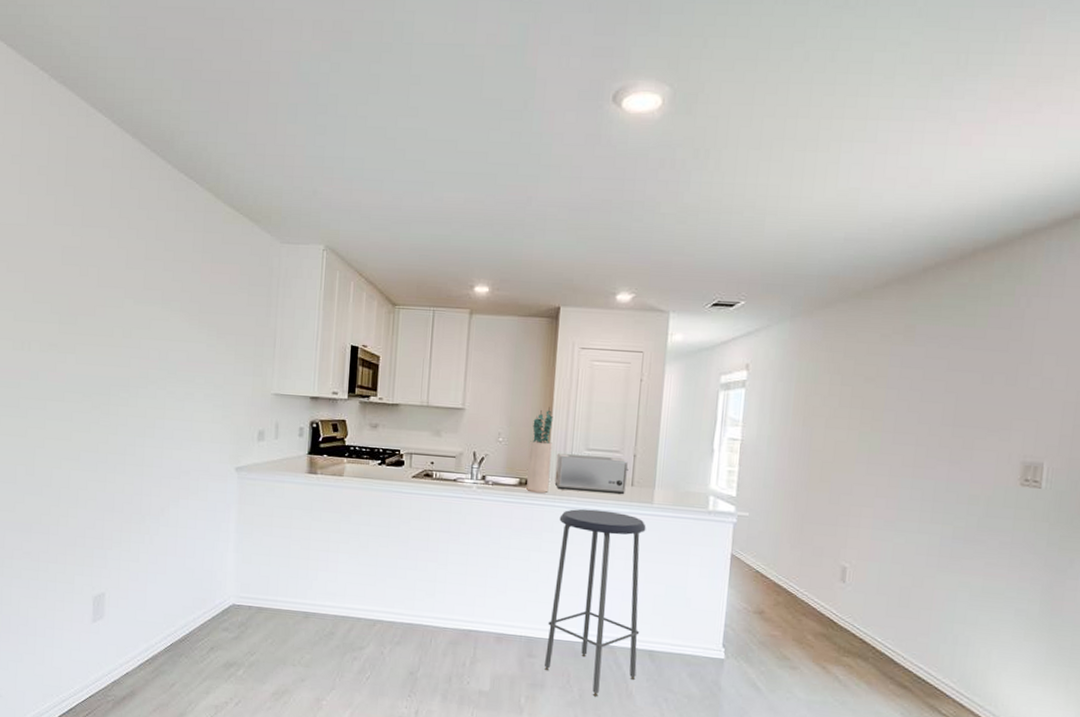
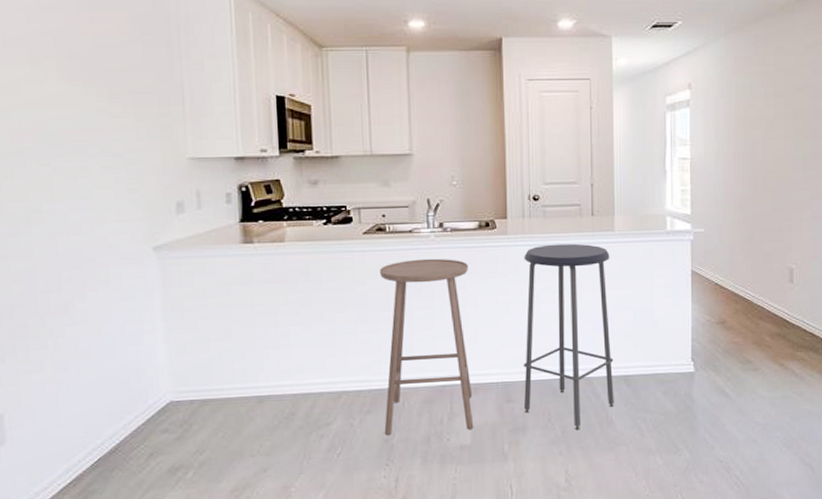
stool: none [410,507,505,676] -> present [379,258,474,436]
vase: present [526,407,553,494] -> none [486,144,510,235]
toaster: present [554,453,629,495] -> none [514,188,587,228]

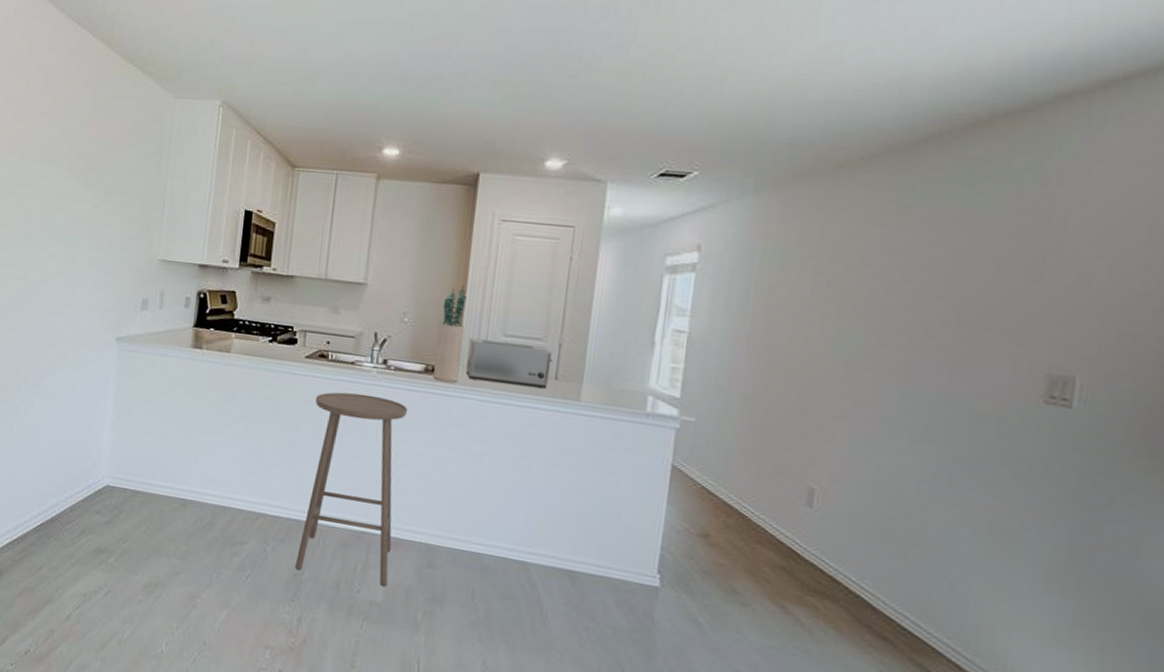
vase: none [486,144,510,235] -> present [433,286,467,383]
toaster: none [514,188,587,228] -> present [465,338,552,390]
bar stool: present [524,243,614,430] -> none [446,402,571,619]

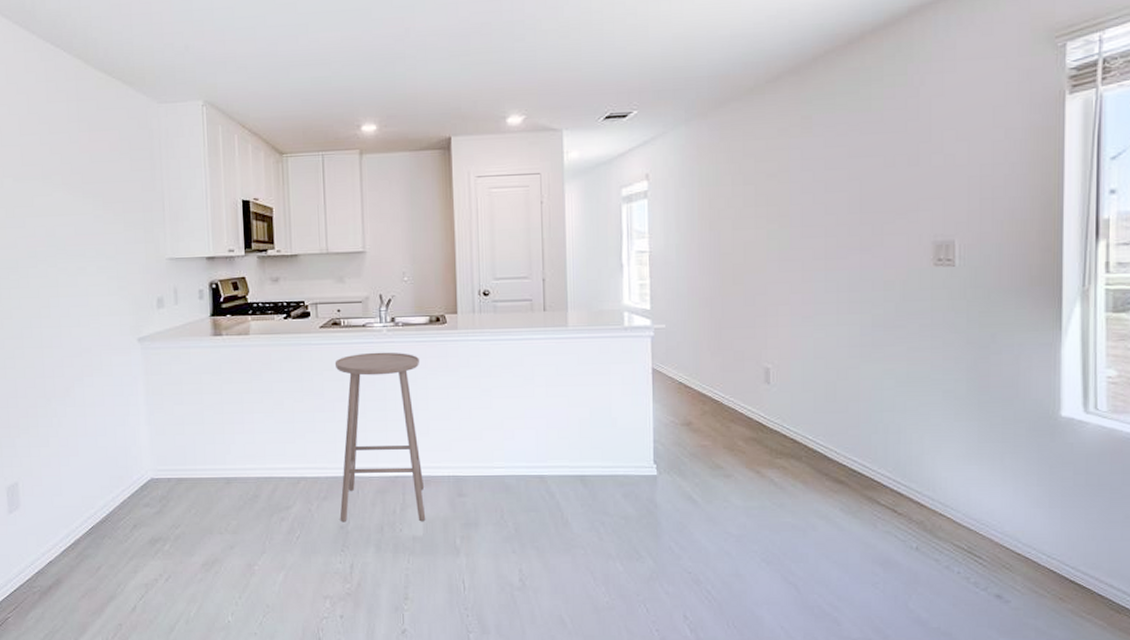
vase: present [433,286,467,383] -> none [436,240,460,329]
toaster: present [465,338,552,390] -> none [464,283,539,323]

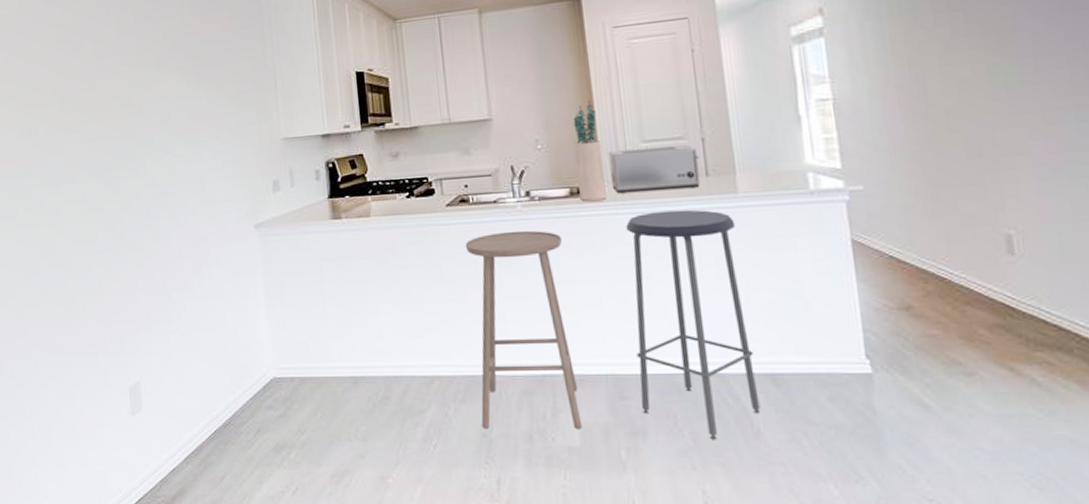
vase: none [436,240,460,329] -> present [573,100,607,202]
toaster: none [464,283,539,323] -> present [608,144,700,194]
bar stool: none [474,339,570,529] -> present [626,209,761,440]

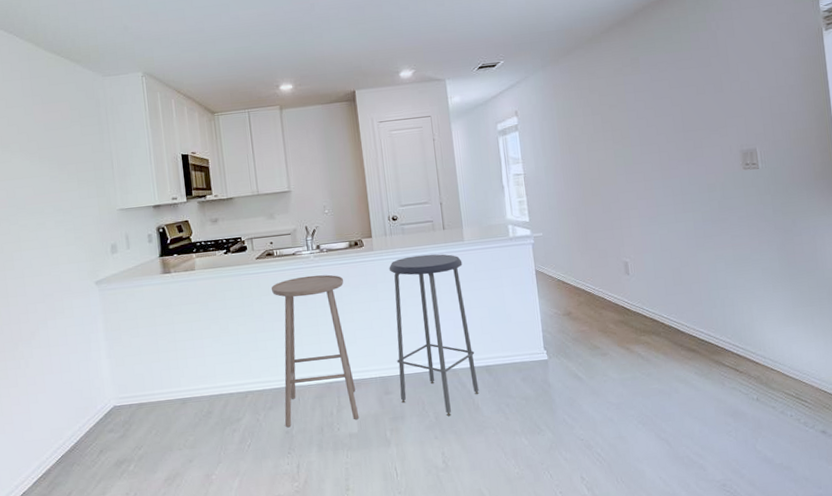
vase: present [573,100,607,202] -> none [351,176,375,252]
toaster: present [608,144,700,194] -> none [376,207,439,245]

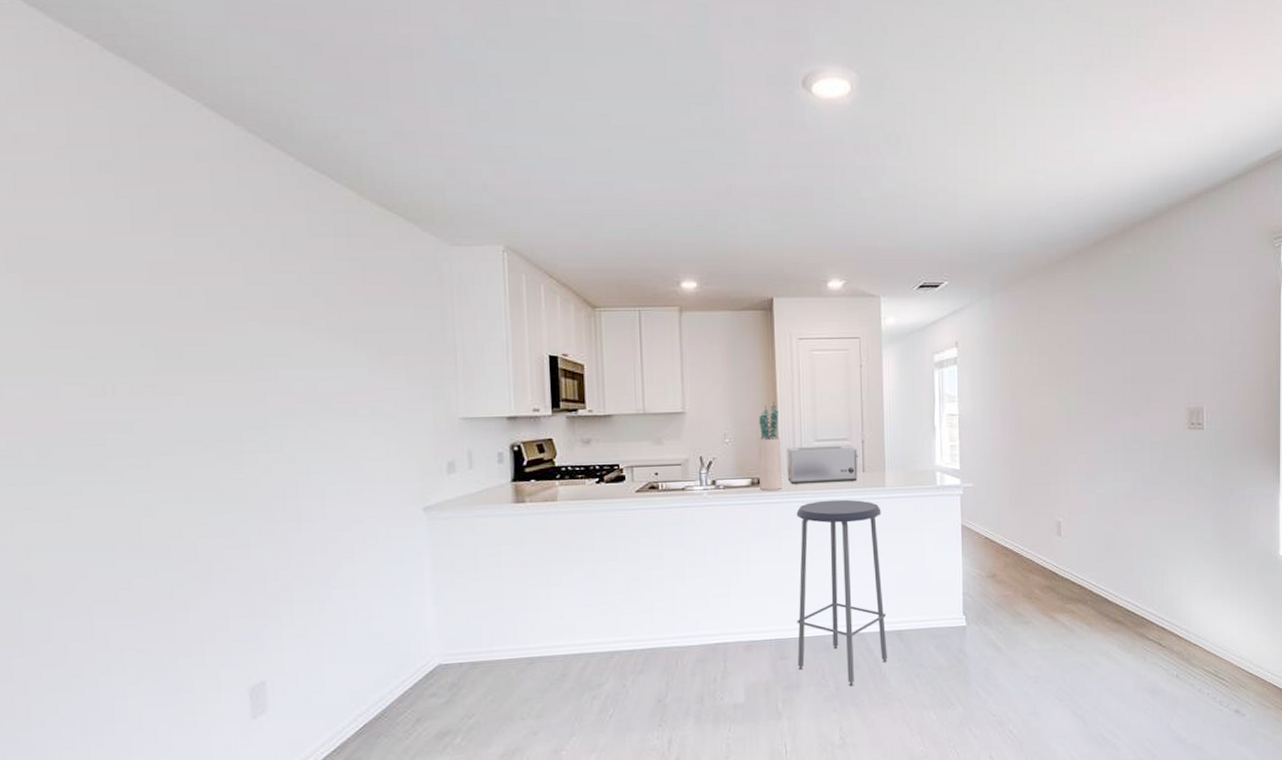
stool: present [271,274,359,428] -> none [652,515,748,696]
vase: none [351,176,375,252] -> present [758,402,782,492]
toaster: none [376,207,439,245] -> present [786,444,858,485]

